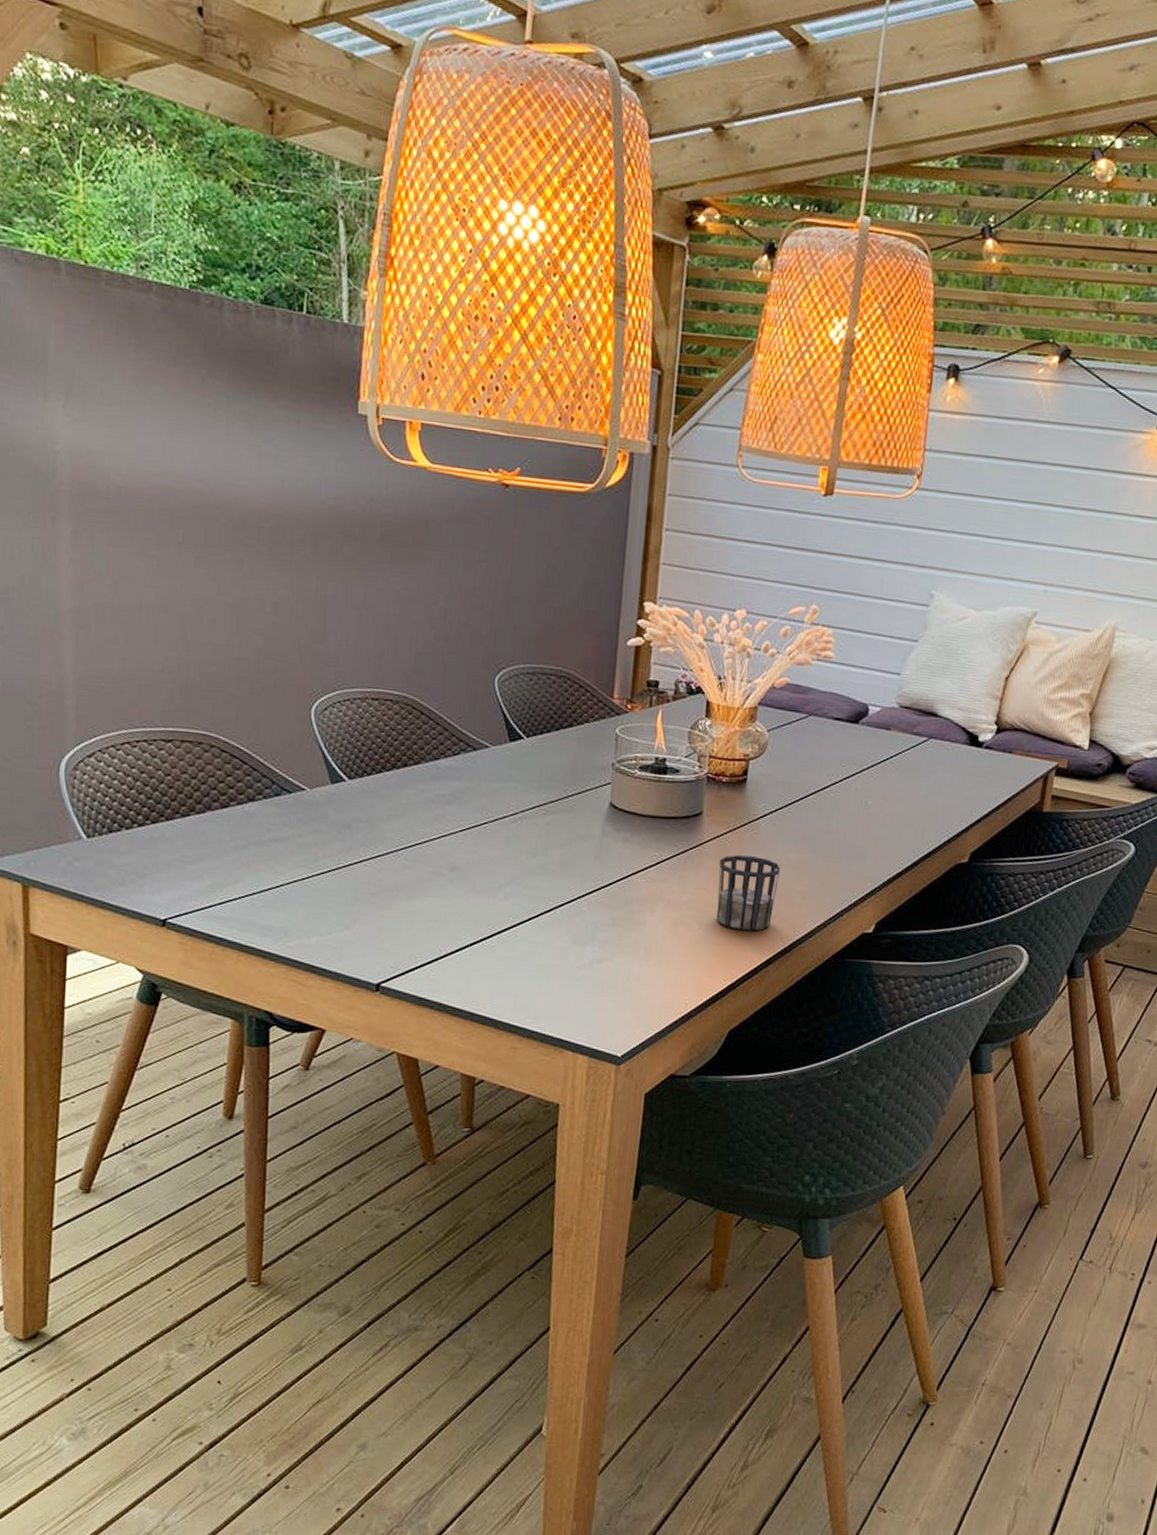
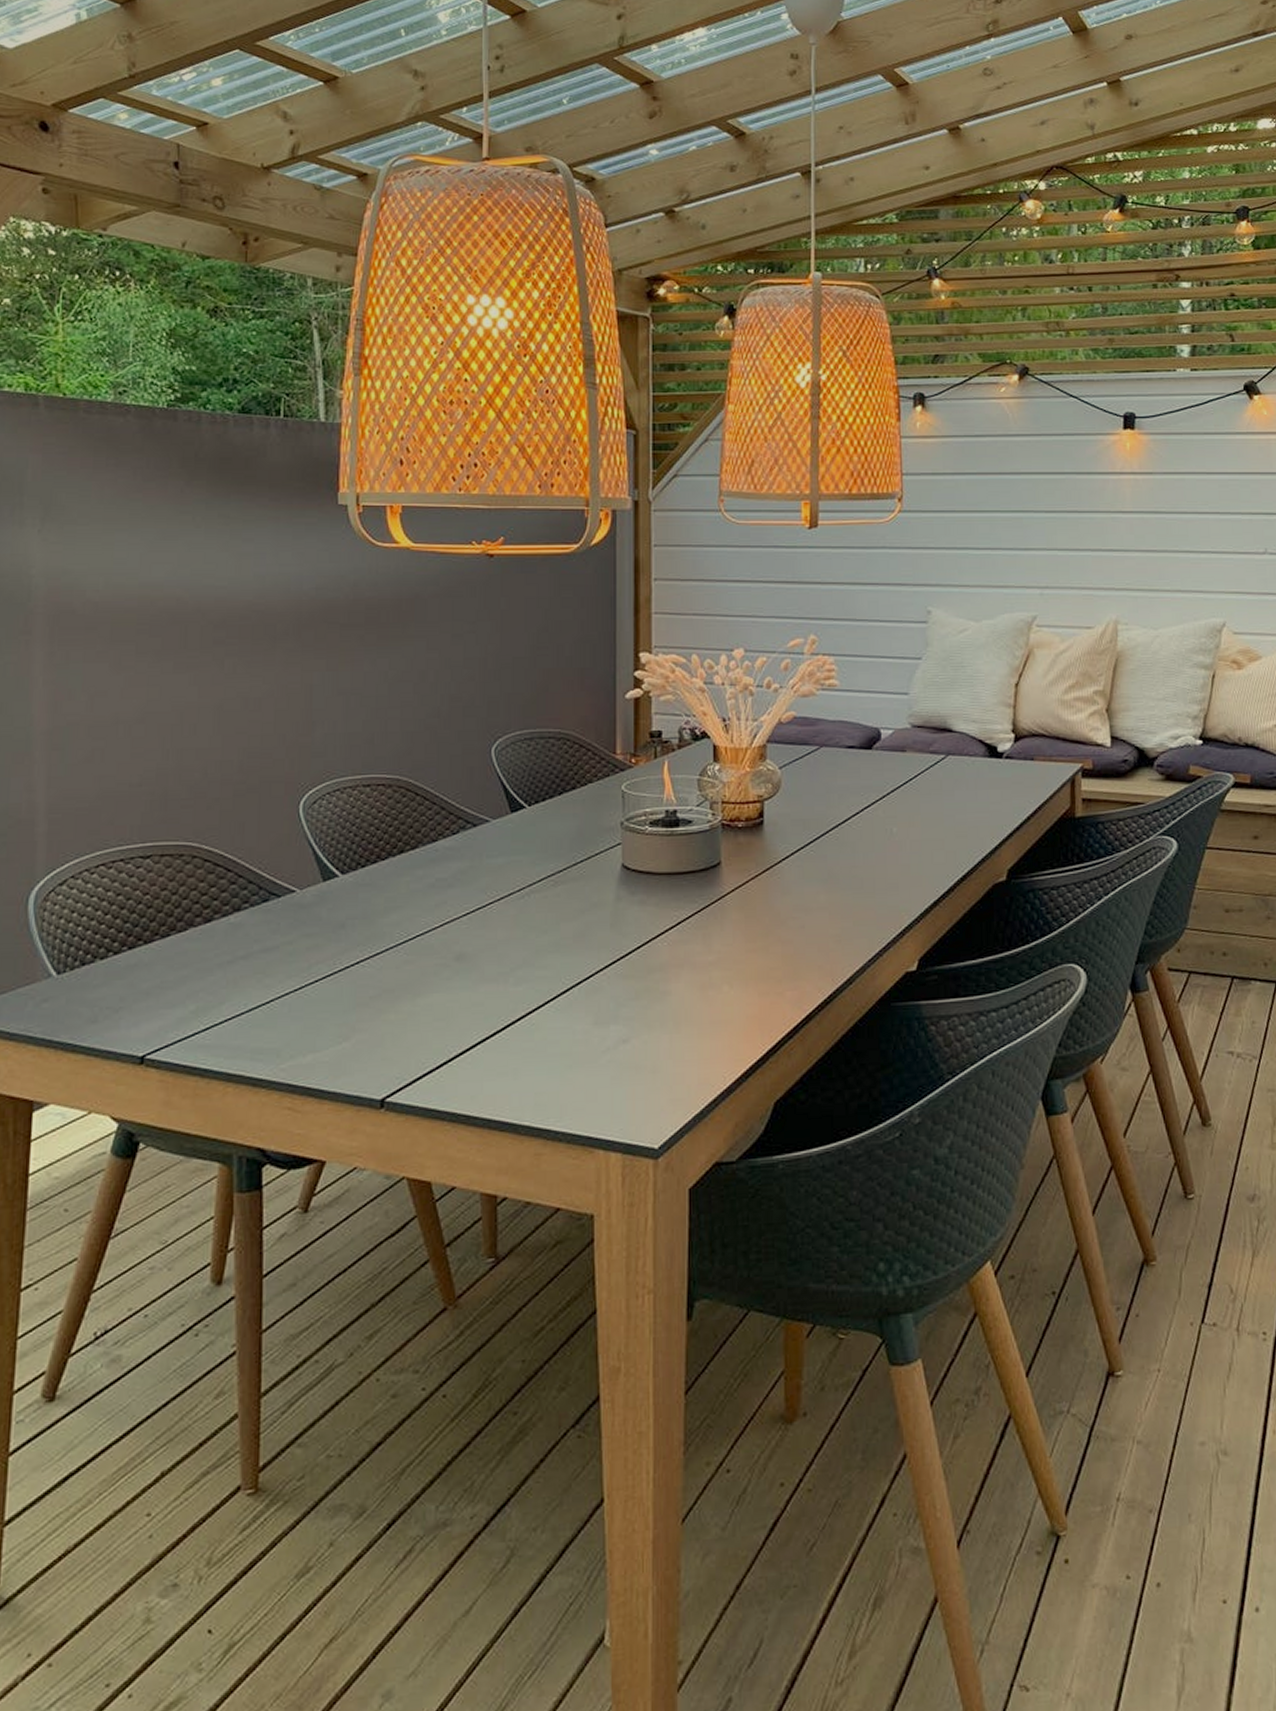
cup: present [716,855,780,931] -> none [744,903,809,986]

